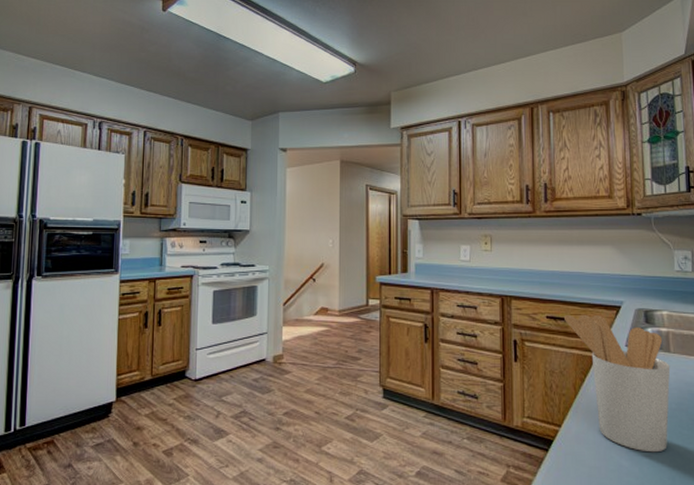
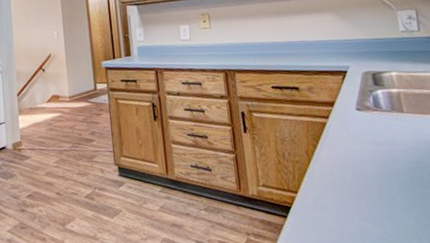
utensil holder: present [564,314,671,453] -> none [290,81,411,214]

